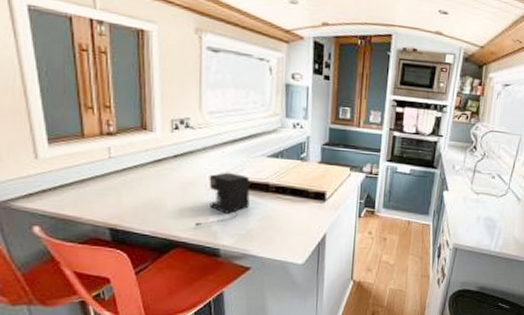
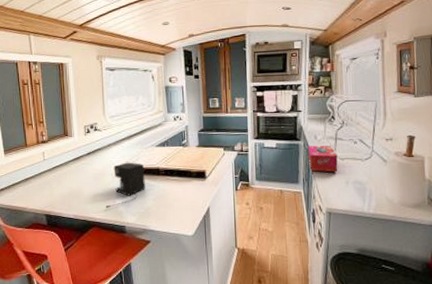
tissue box: none [442,175,473,207] -> present [308,145,338,173]

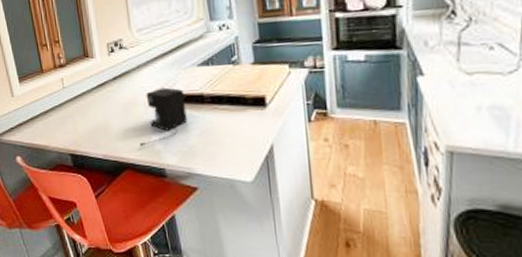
tissue box: present [308,145,338,173] -> none [415,54,464,94]

